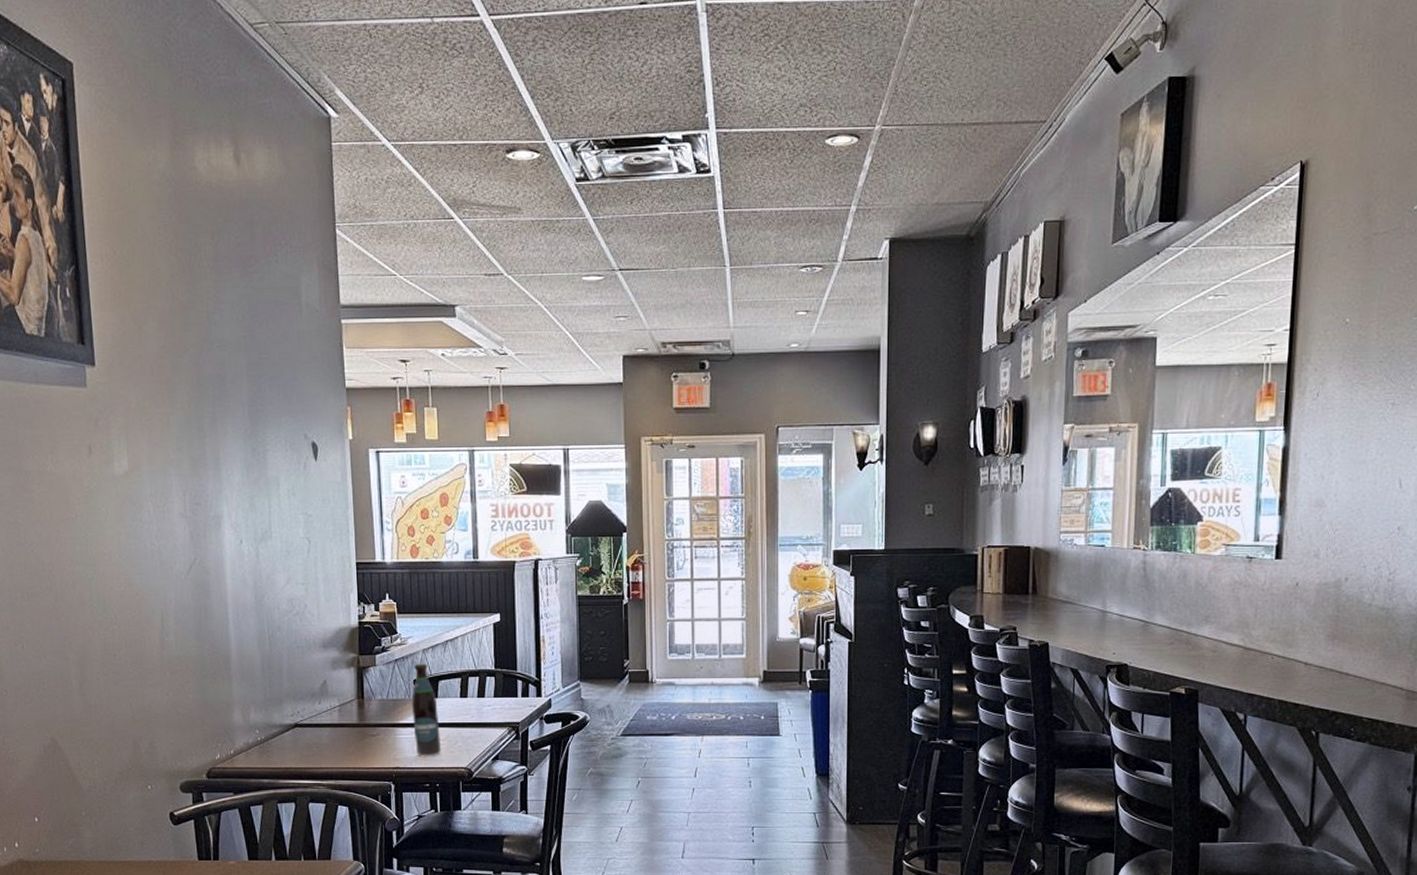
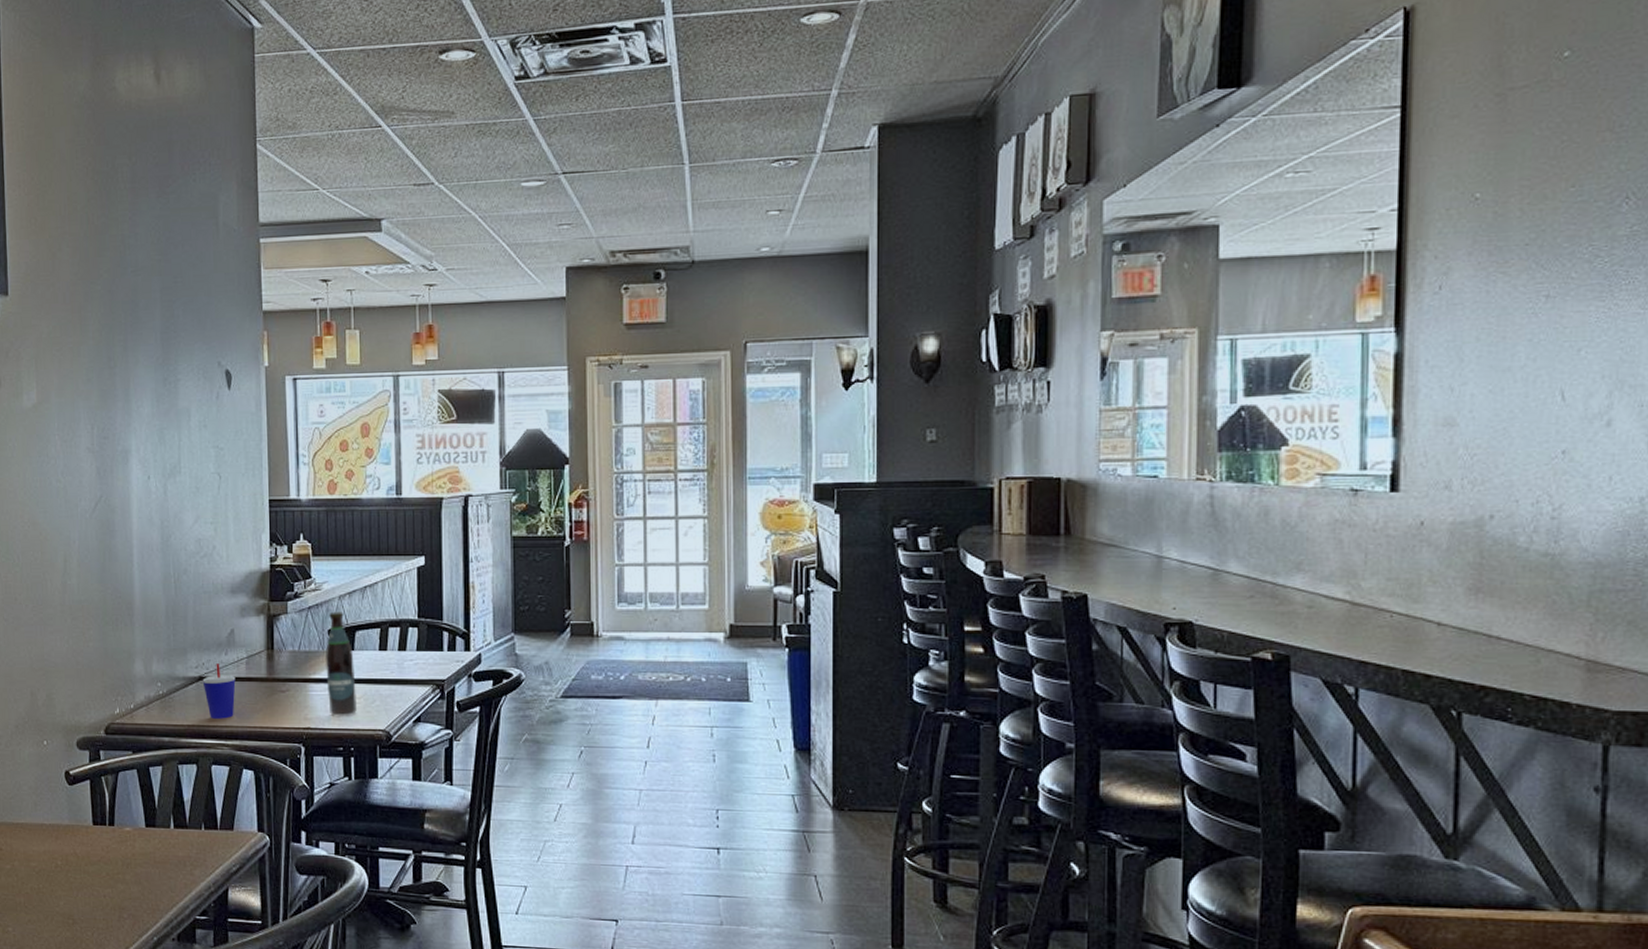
beverage cup: none [298,712,330,761] -> present [202,664,236,719]

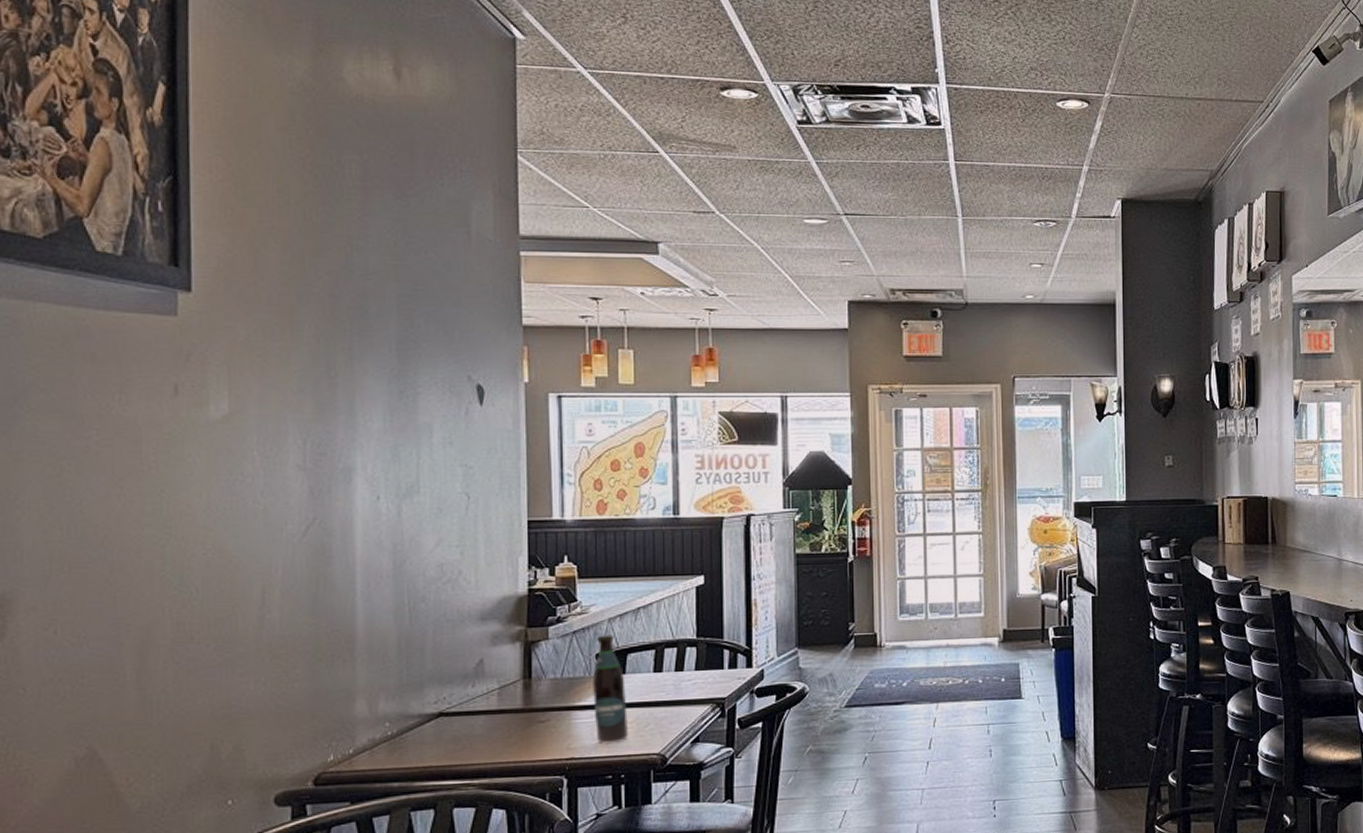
beverage cup: present [202,664,236,719] -> none [443,697,485,757]

